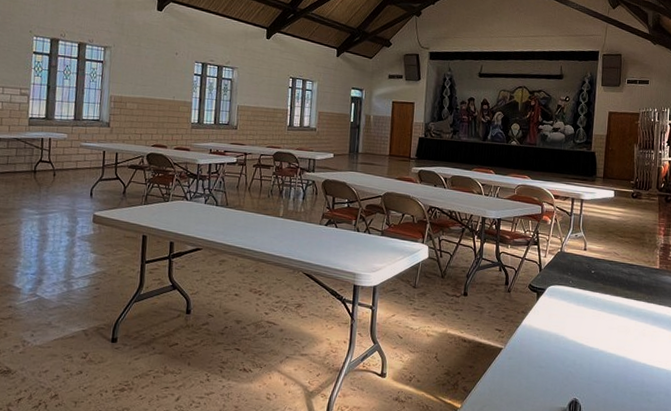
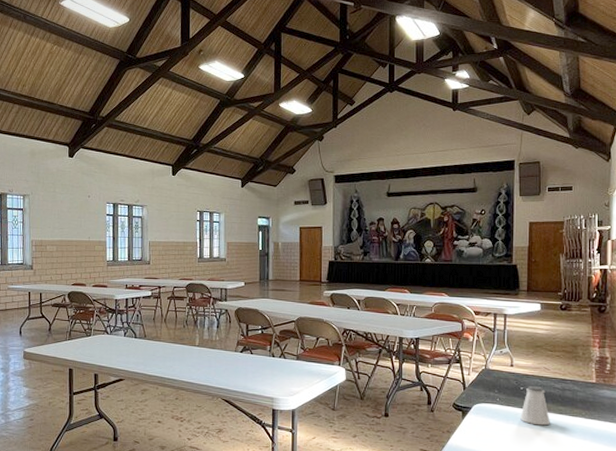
saltshaker: none [590,269,617,309] -> present [520,385,550,426]

